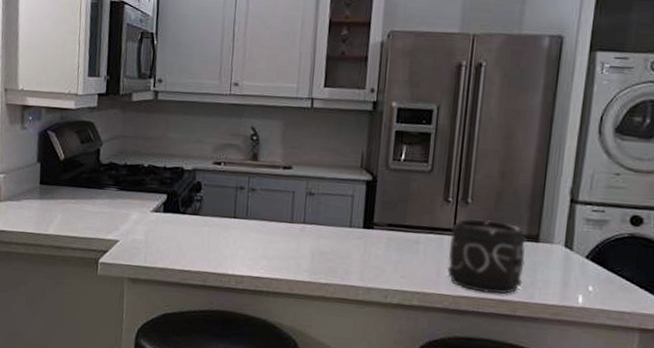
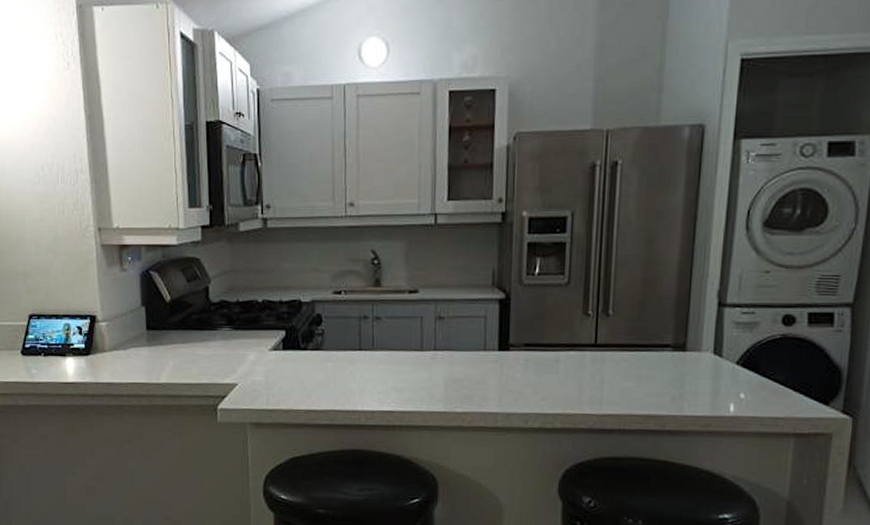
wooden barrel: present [447,218,527,294] -> none [590,331,673,409]

